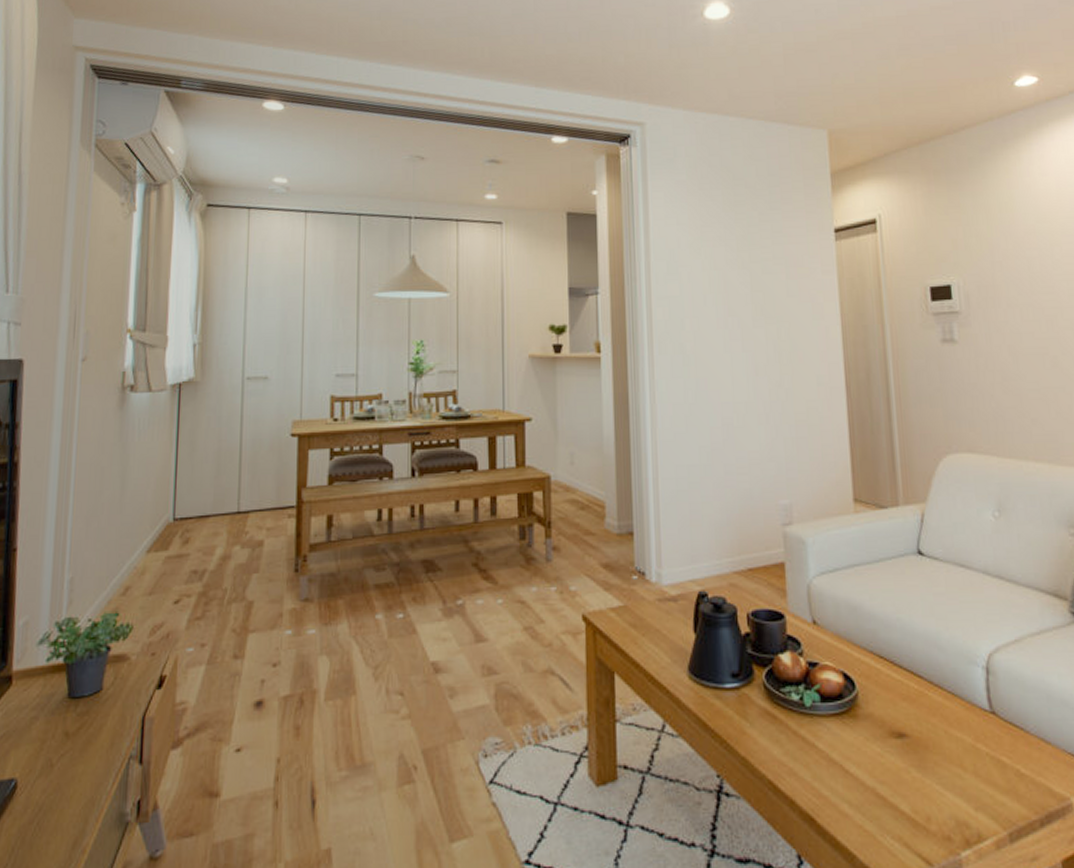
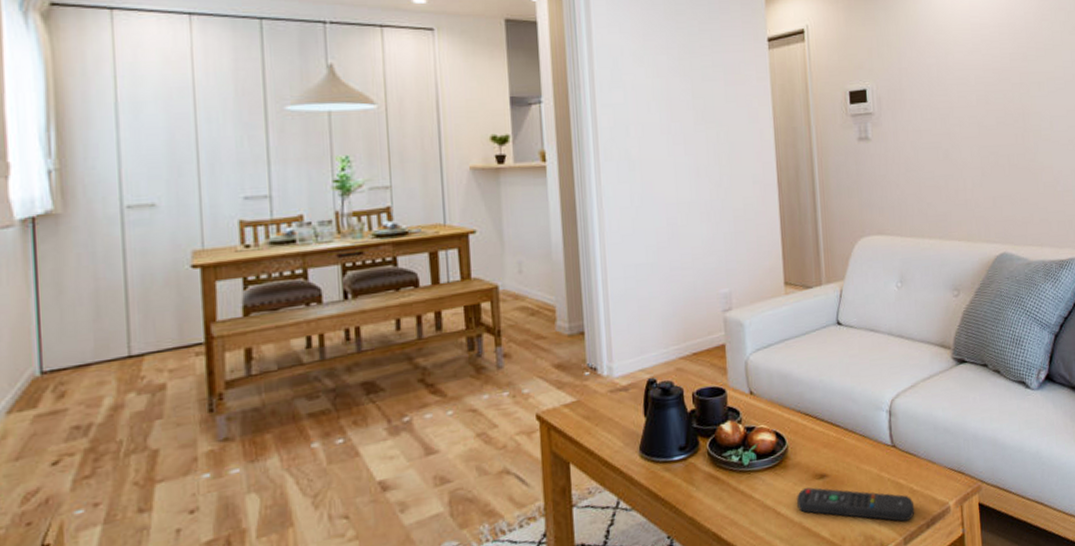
remote control: none [869,745,1024,813] -> present [797,487,915,522]

